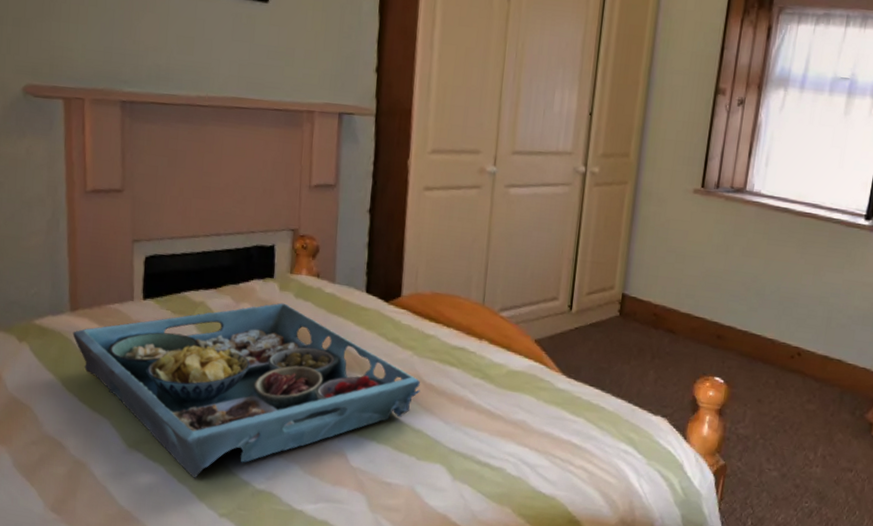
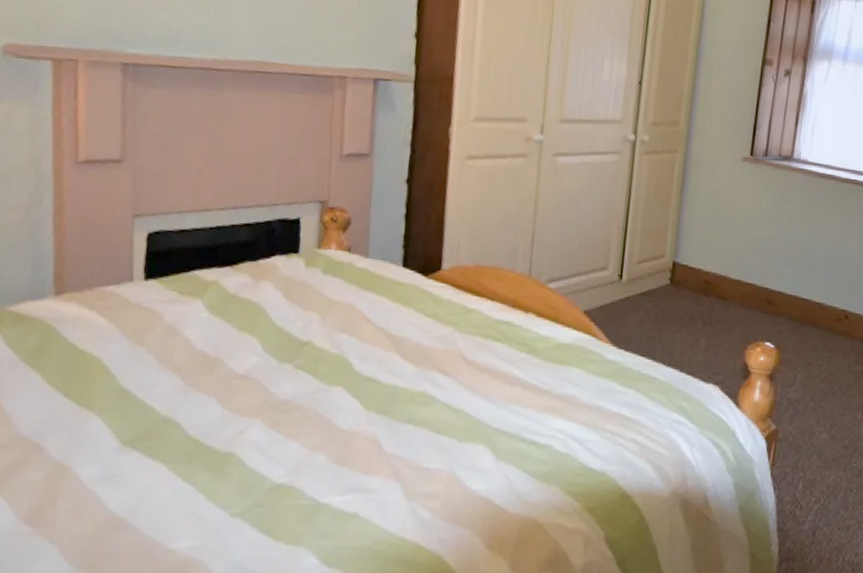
serving tray: present [72,303,420,478] -> none [57,280,462,476]

